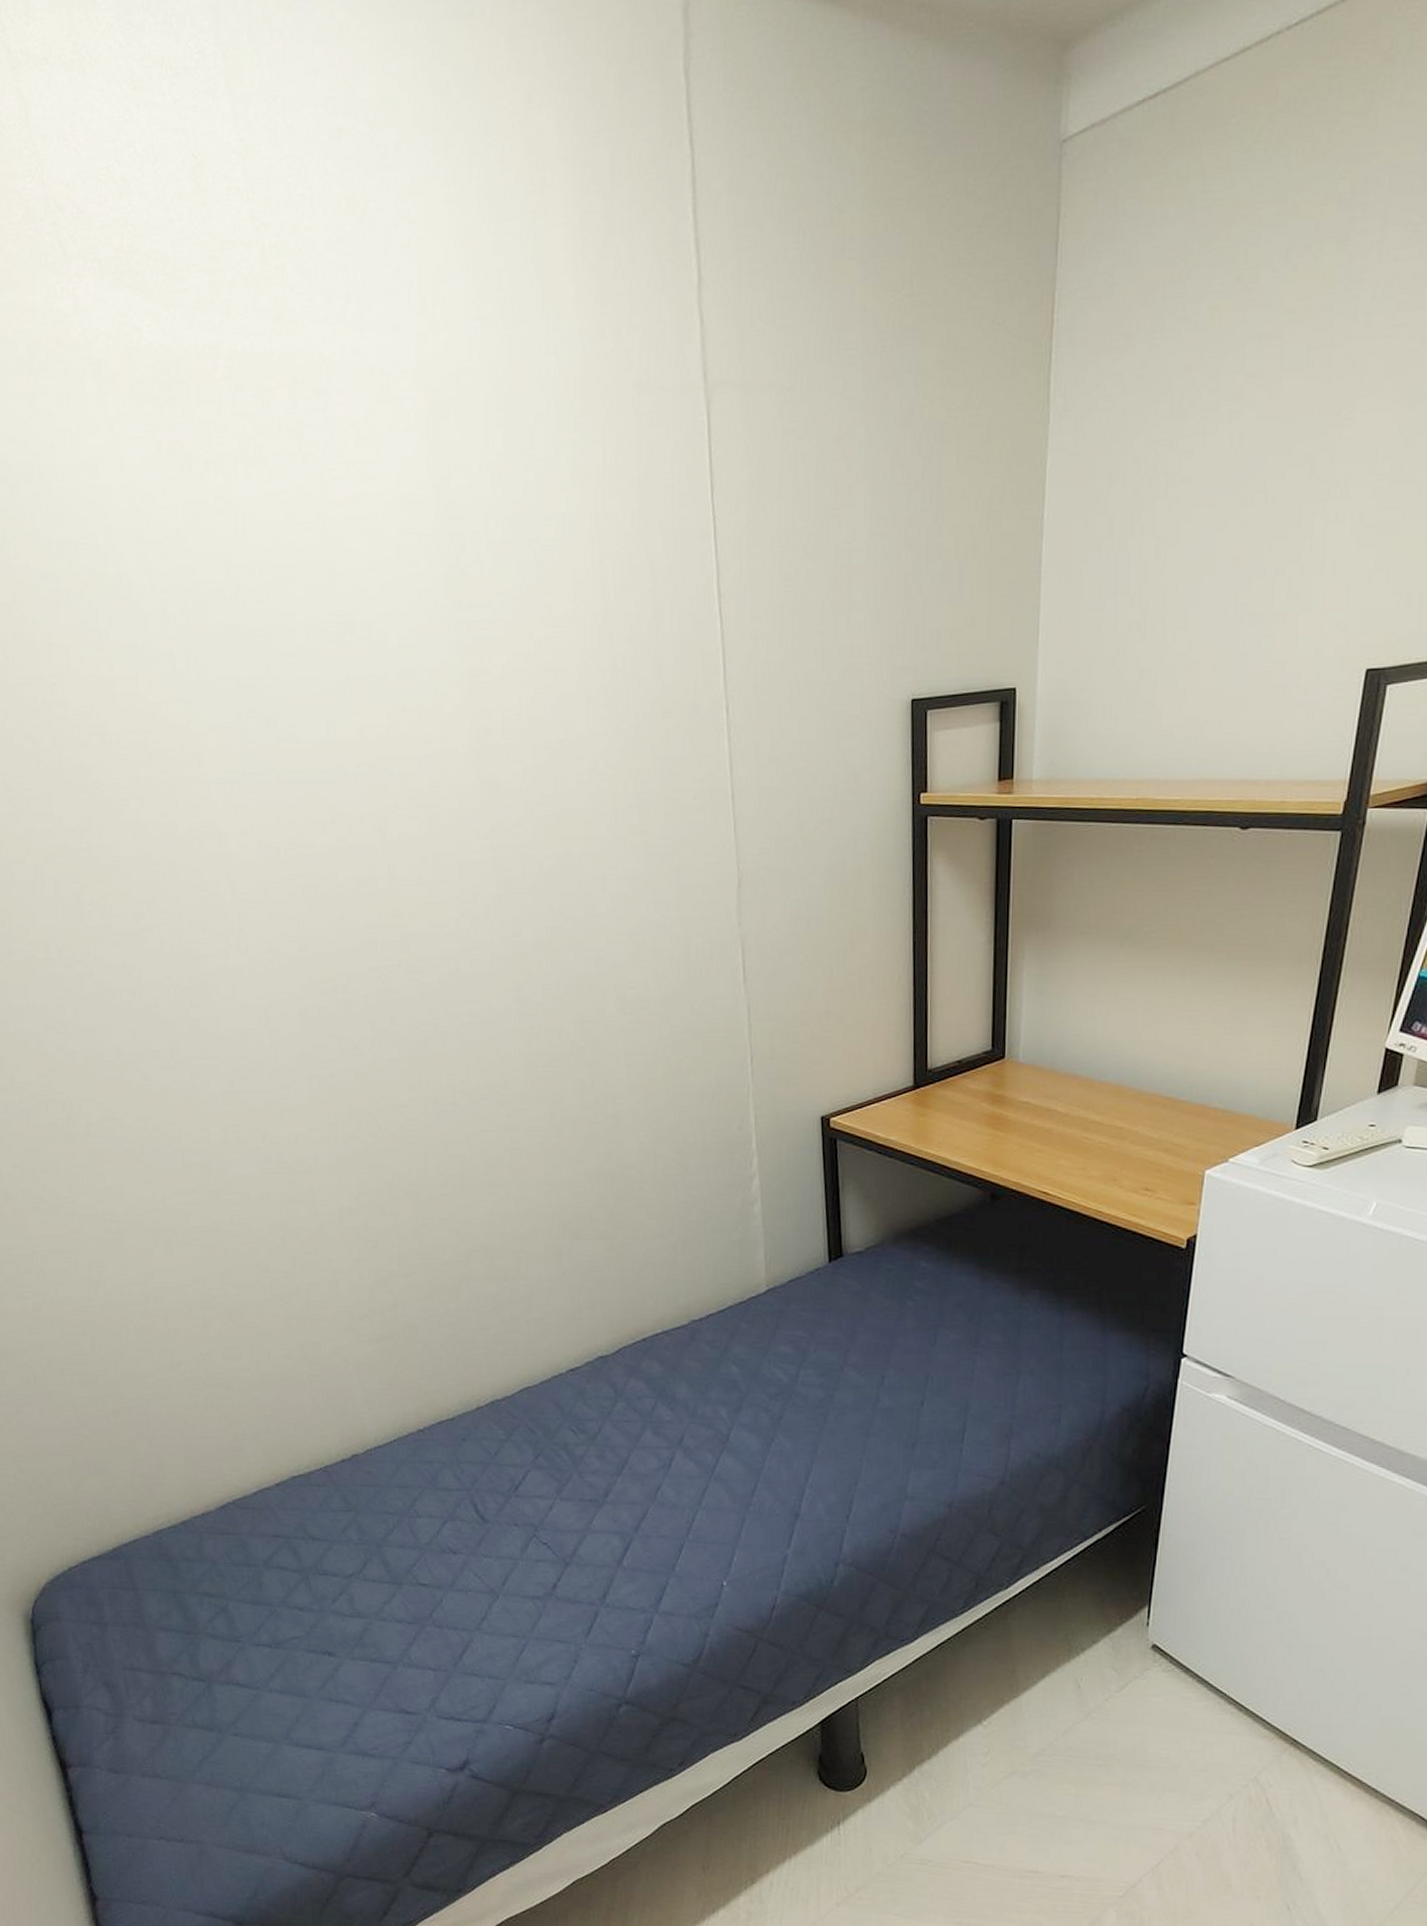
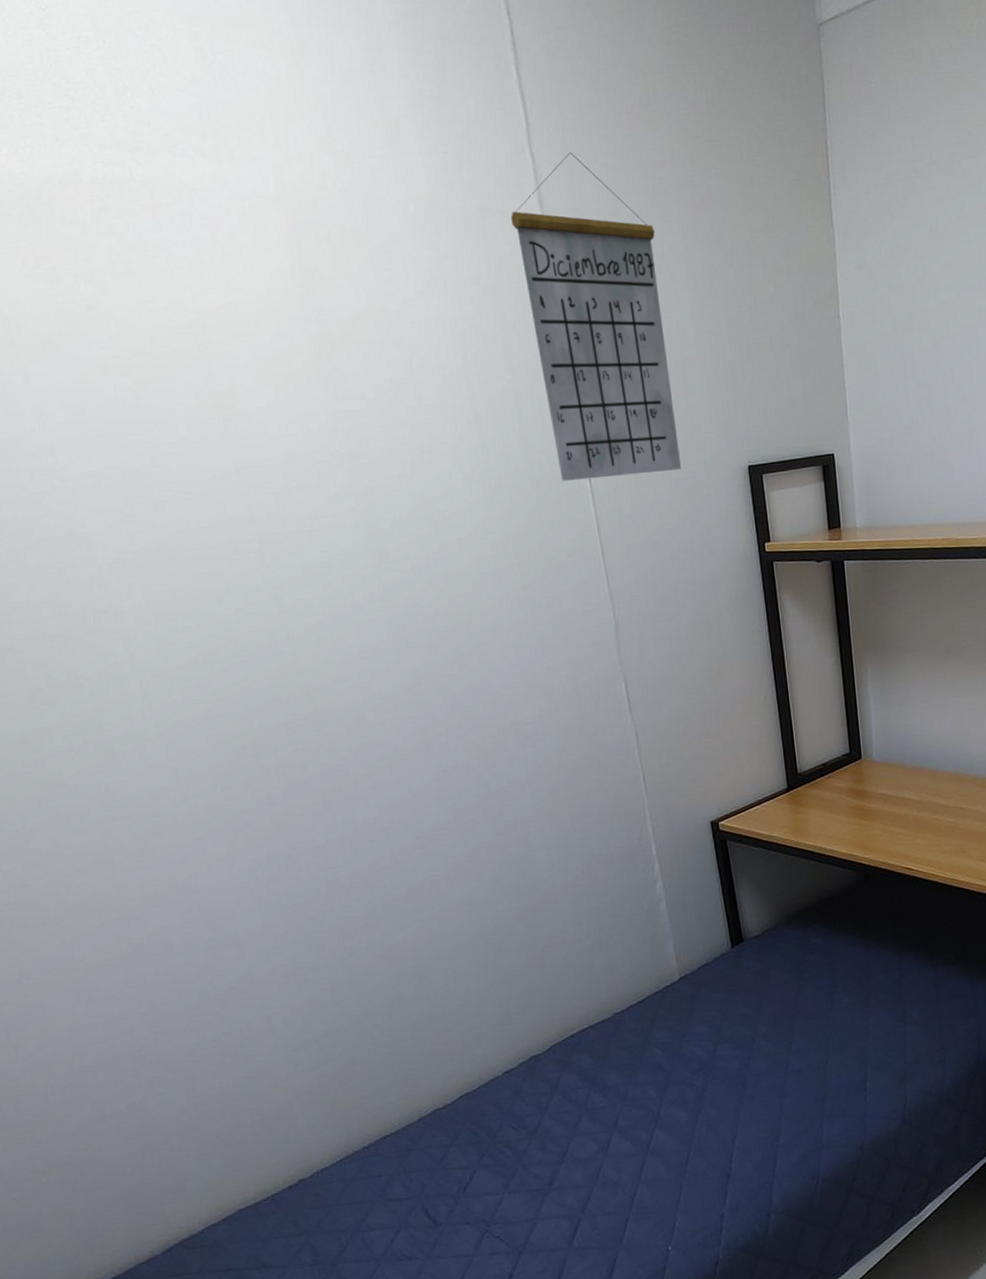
calendar: none [670,312,834,710] -> present [511,152,682,481]

